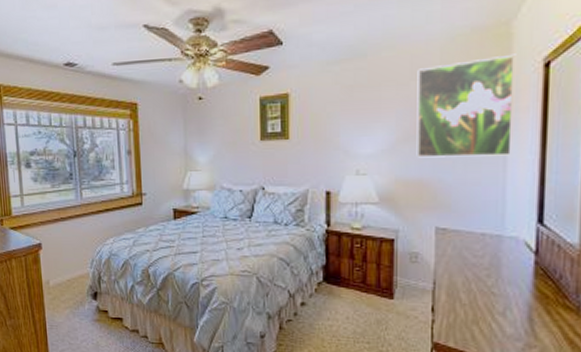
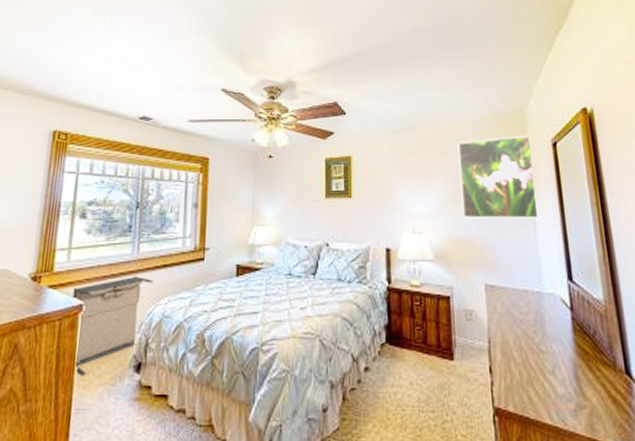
laundry hamper: none [31,219,99,300] -> present [73,275,154,375]

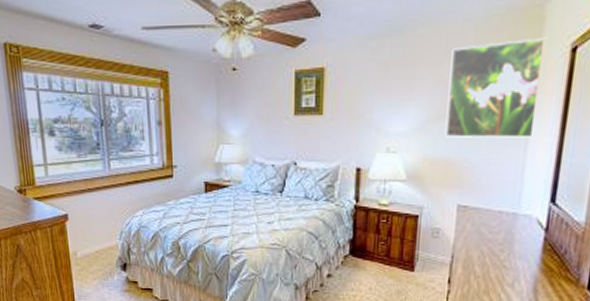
laundry hamper: present [73,275,154,375] -> none [56,190,128,271]

